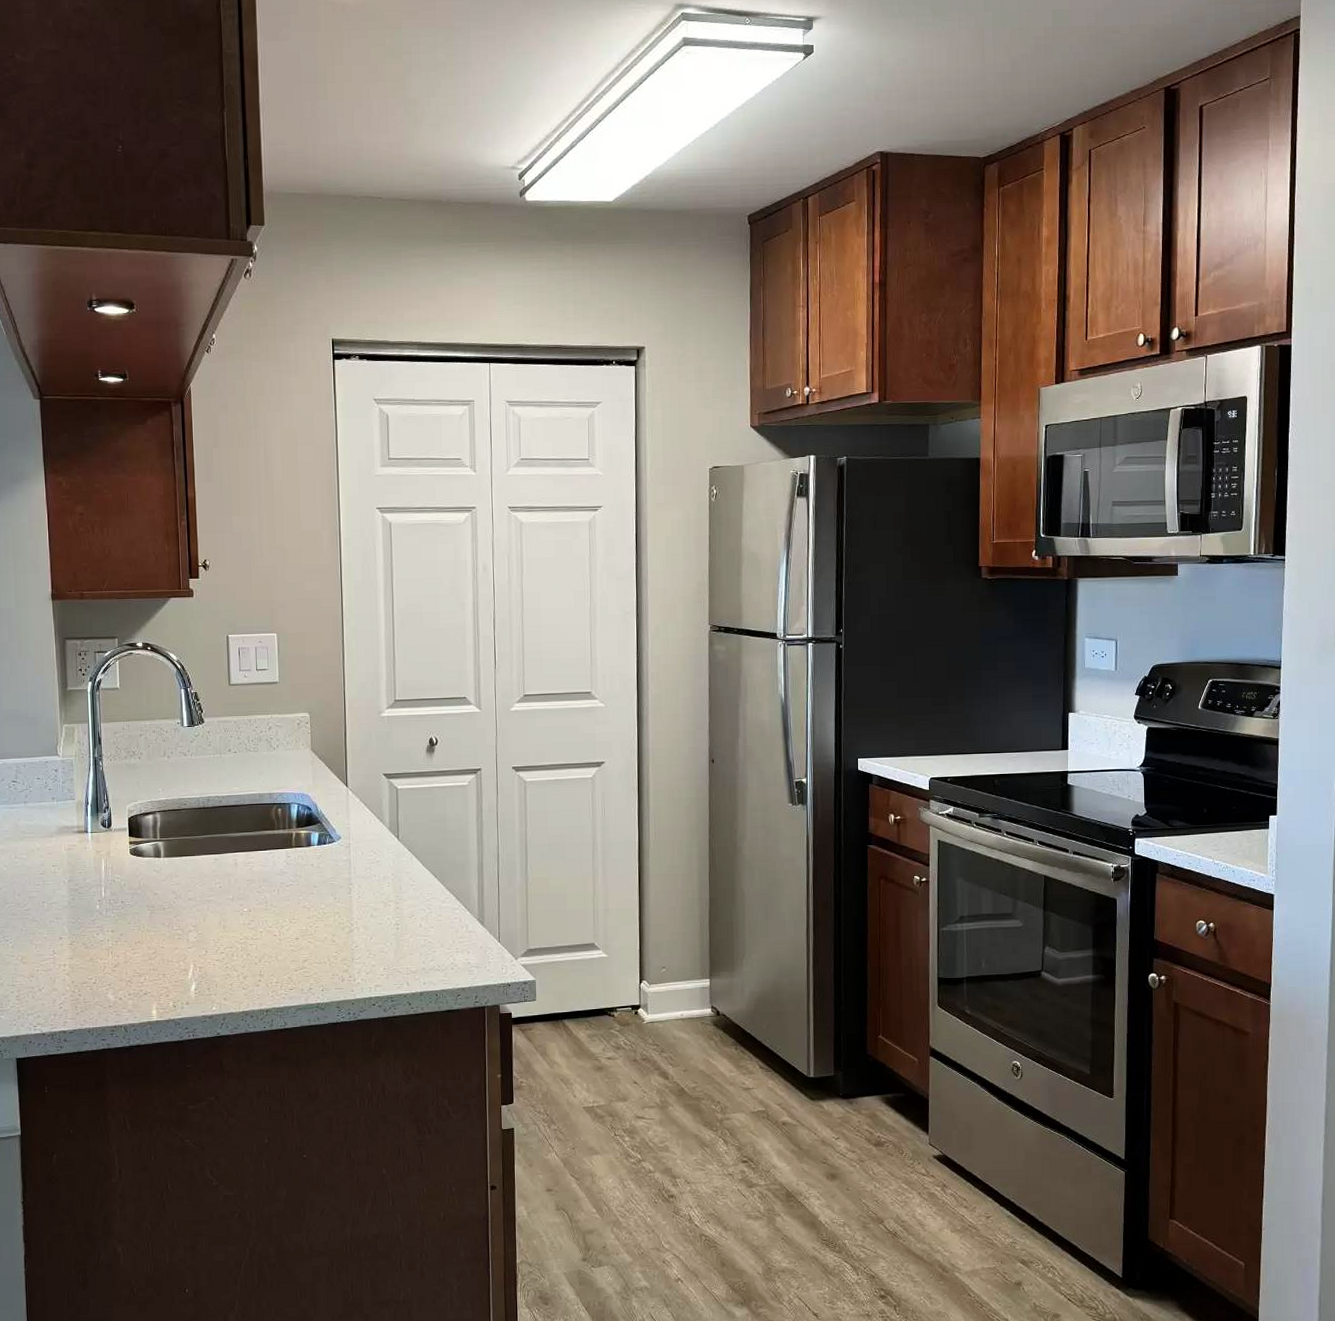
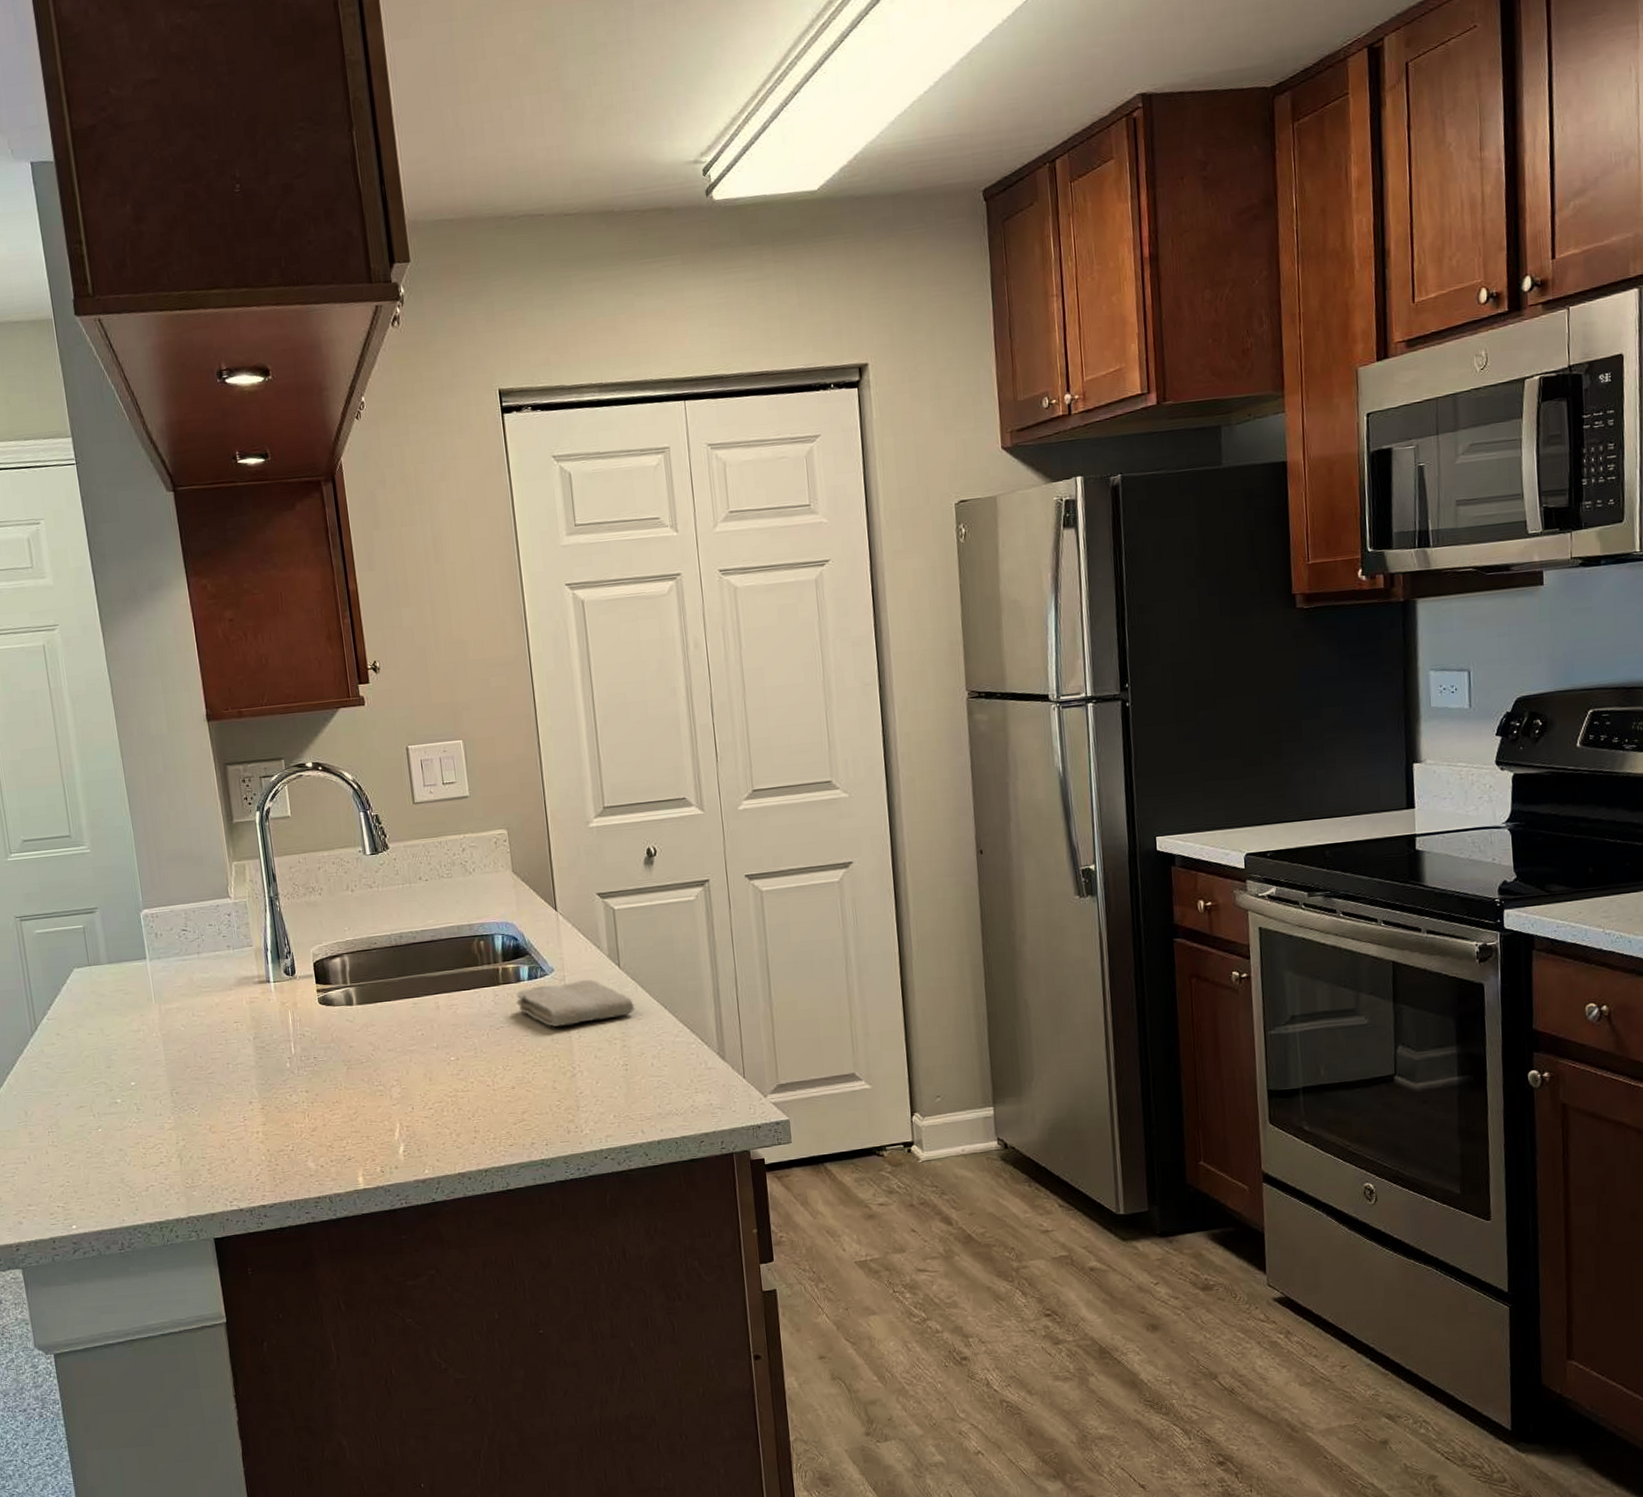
washcloth: none [306,848,409,887] -> present [516,980,635,1027]

